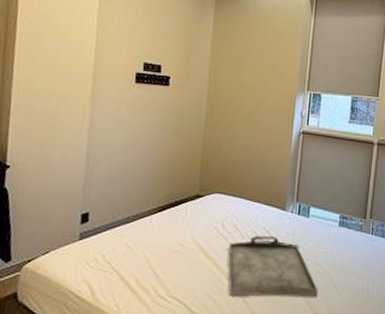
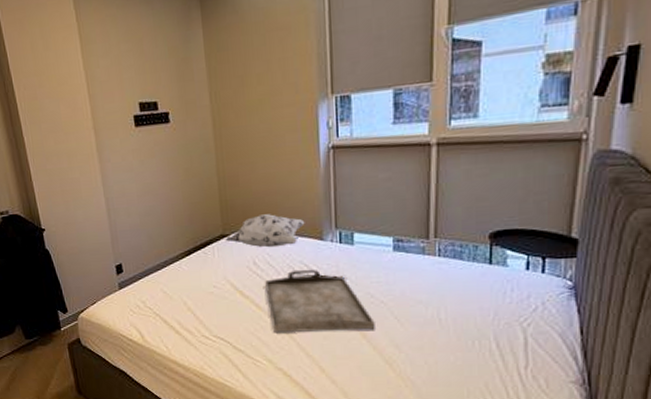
decorative pillow: none [199,181,273,213] -> present [225,214,305,248]

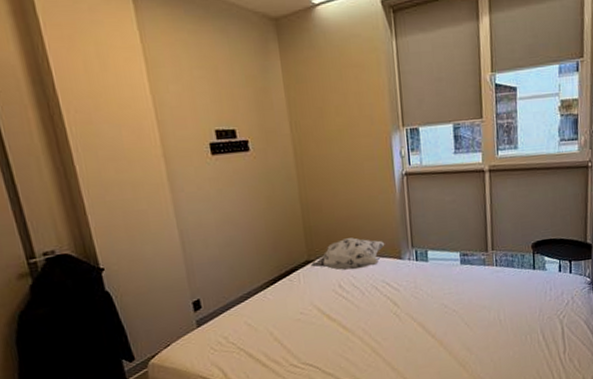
serving tray: present [265,269,375,332] -> none [351,286,450,351]

